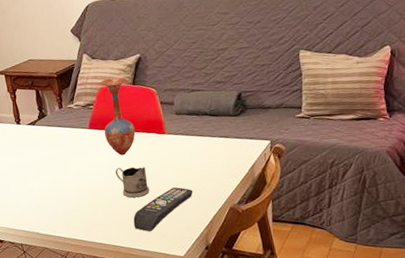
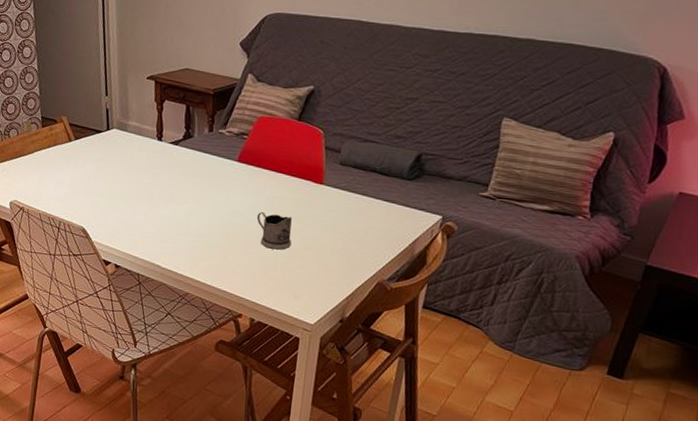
vase: present [100,77,136,156] -> none [253,107,294,199]
remote control: present [133,187,193,232] -> none [265,246,340,291]

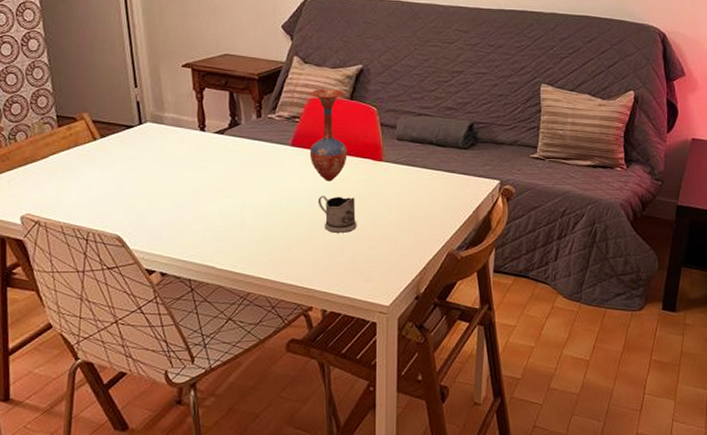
vase: none [253,107,294,199] -> present [309,89,348,182]

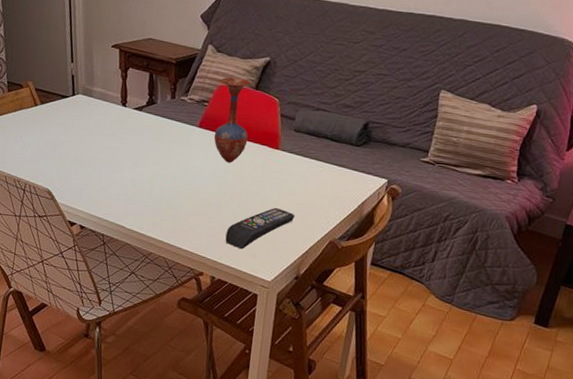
tea glass holder: present [317,196,357,233] -> none [217,175,250,211]
remote control: none [334,225,408,275] -> present [225,208,295,250]

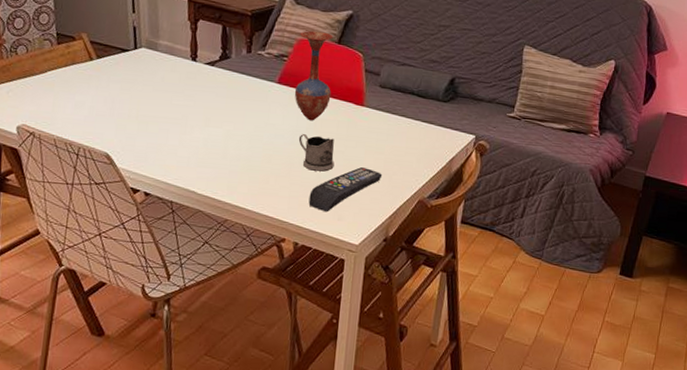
tea glass holder: none [217,175,250,211] -> present [298,134,334,172]

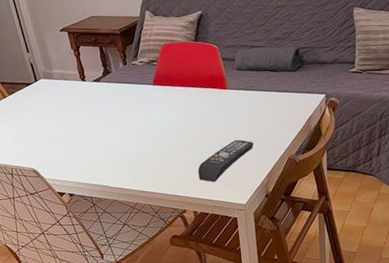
vase: present [294,30,333,121] -> none [163,34,199,111]
tea glass holder: present [298,134,334,172] -> none [179,121,213,151]

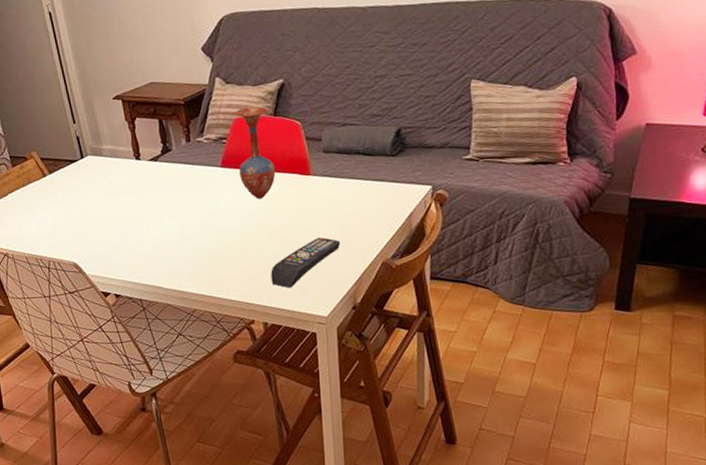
vase: none [163,34,199,111] -> present [235,106,276,199]

